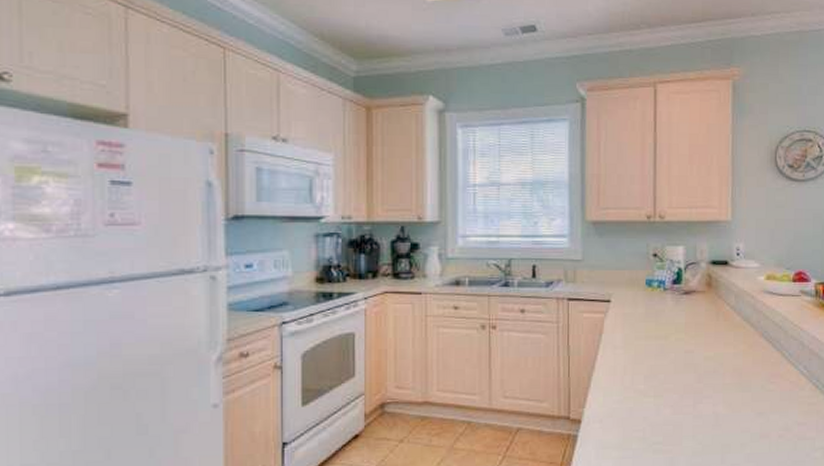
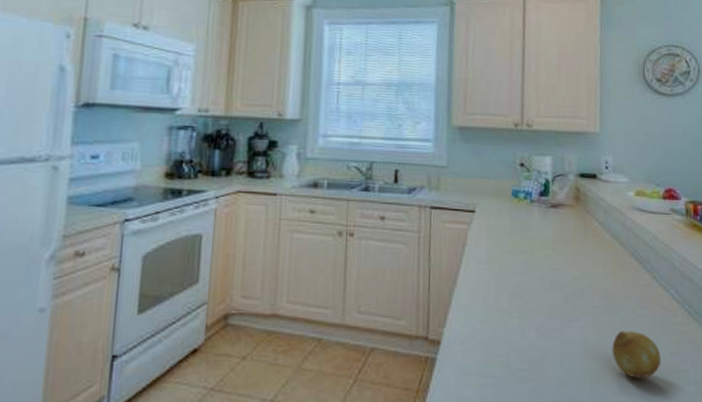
fruit: none [742,404,789,447] -> present [612,331,662,379]

